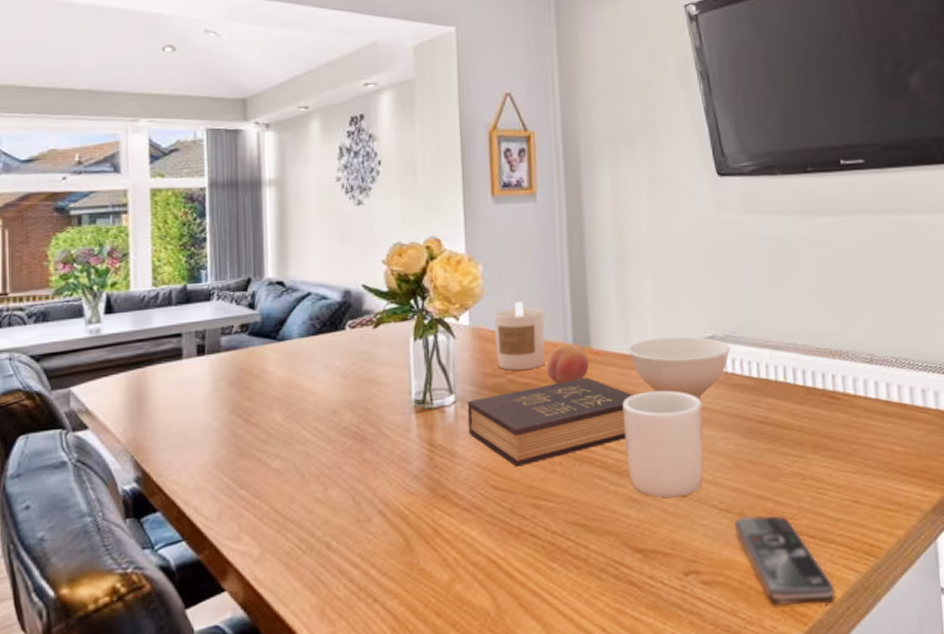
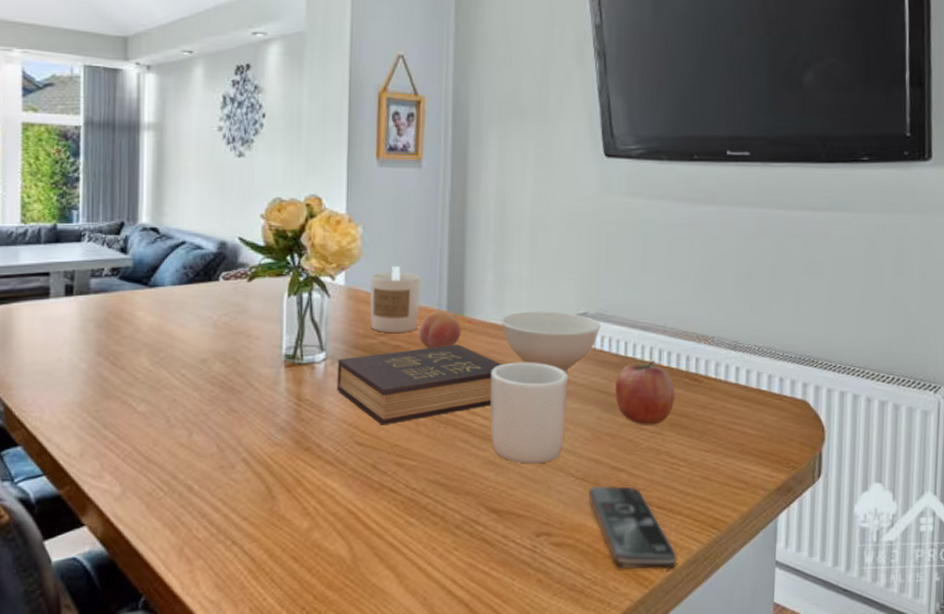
fruit: none [750,380,815,449] -> present [614,360,675,425]

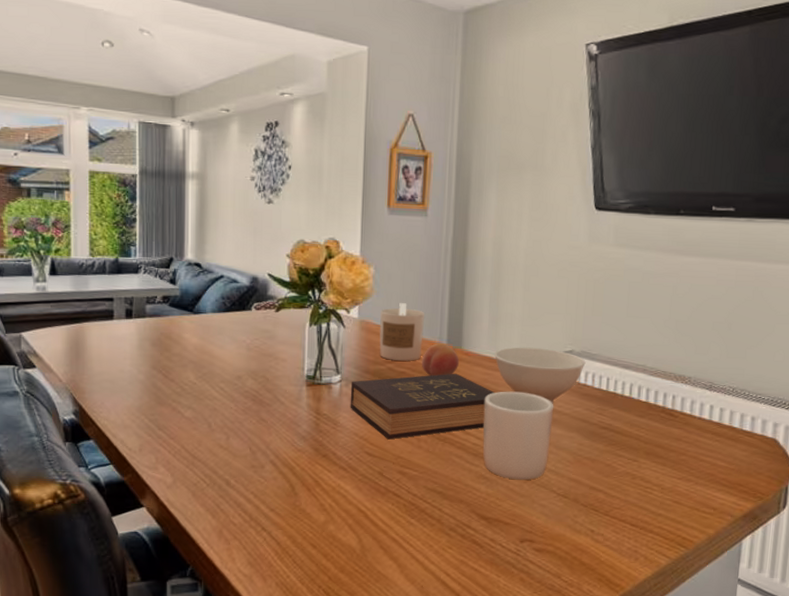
mobile phone: present [588,485,677,570] -> none [568,502,647,579]
fruit: present [614,360,675,425] -> none [595,395,652,453]

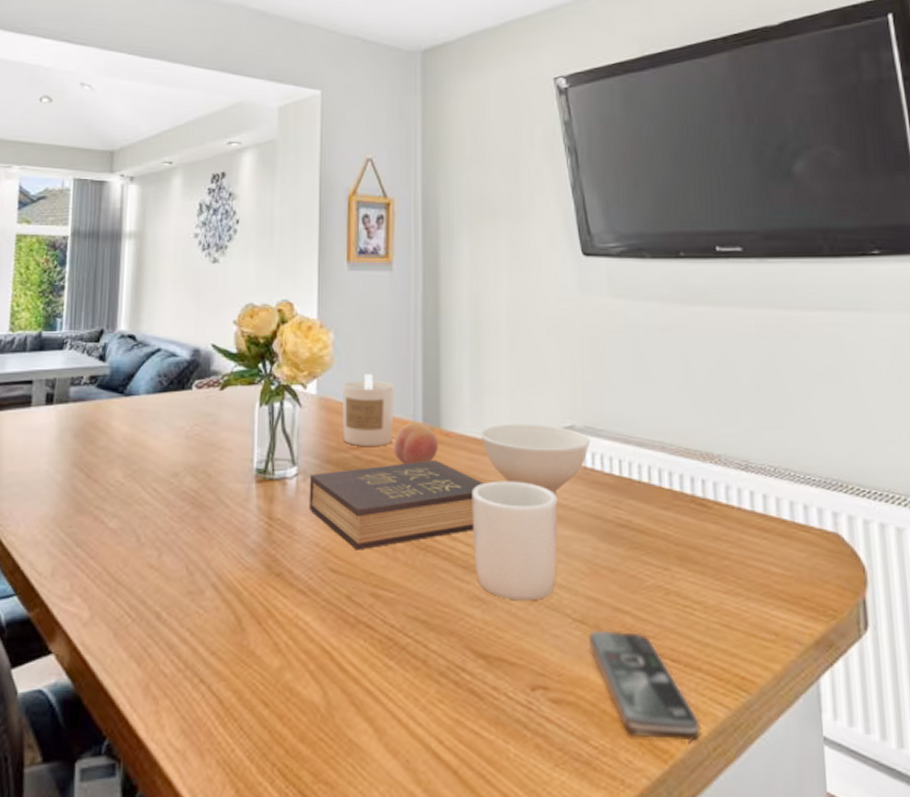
mobile phone: none [568,502,647,579] -> present [588,630,701,741]

